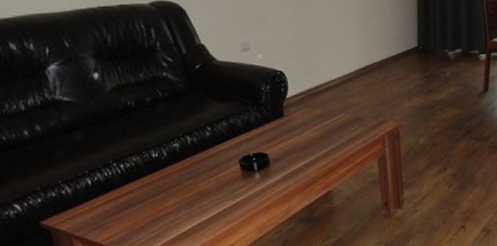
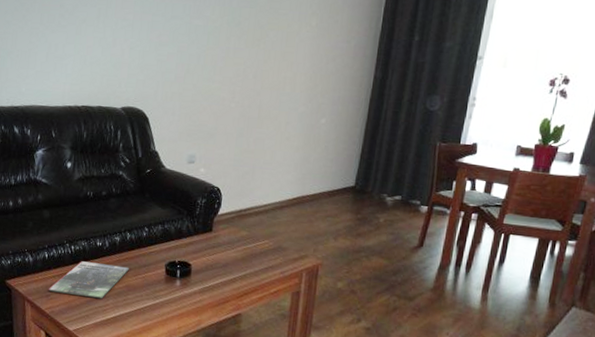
magazine: none [100,172,198,221] -> present [48,261,129,299]

